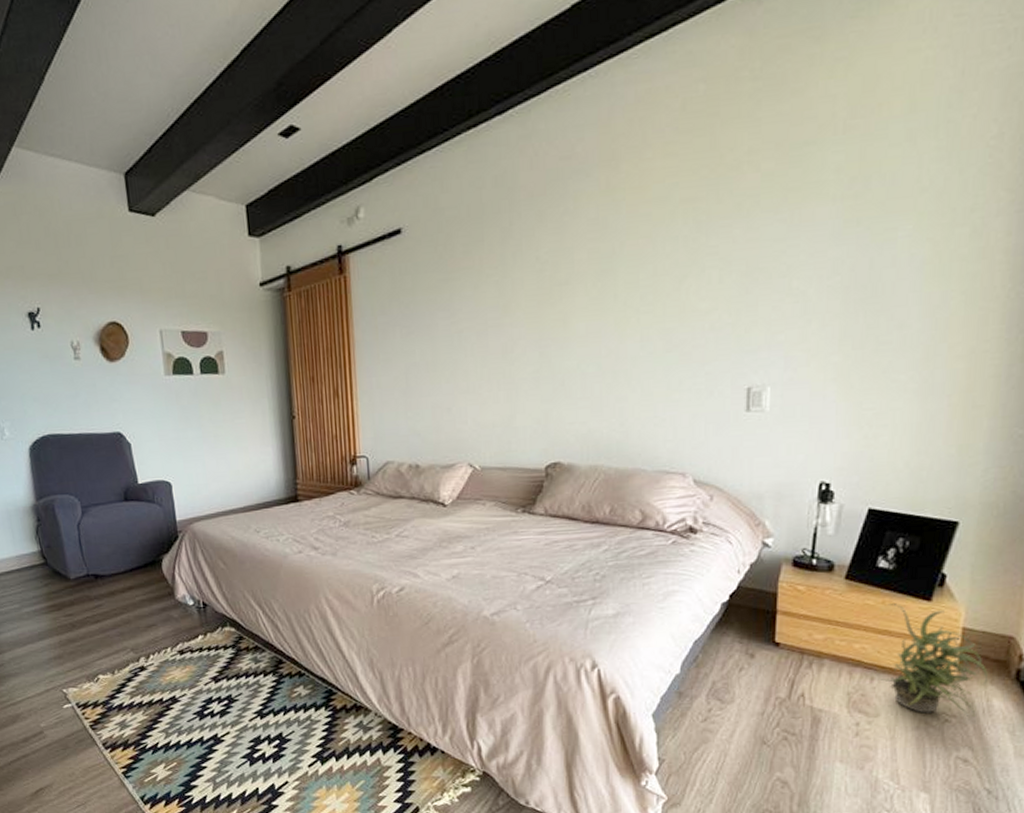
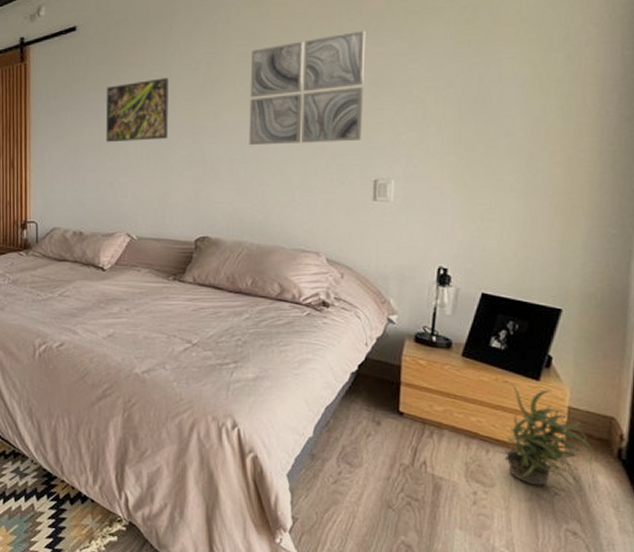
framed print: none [439,283,512,361] -> present [105,78,169,142]
wall art: none [603,213,738,357] -> present [249,30,366,146]

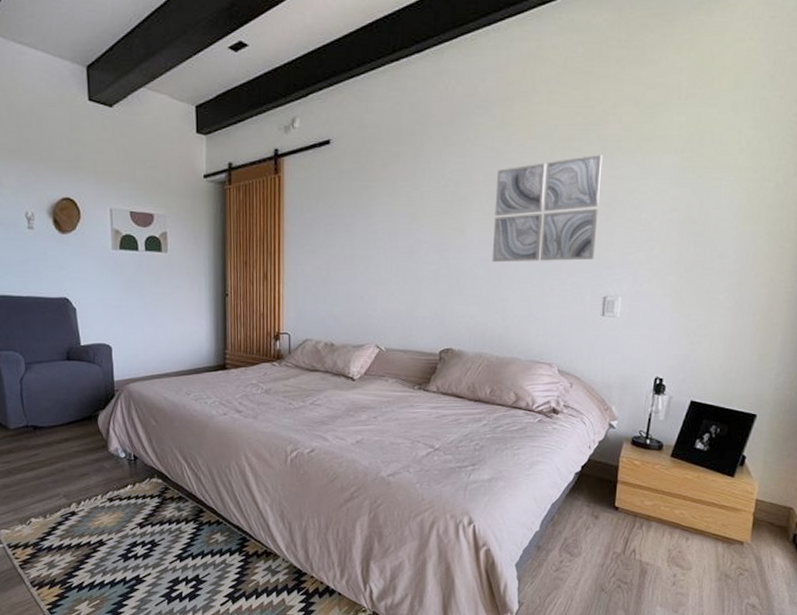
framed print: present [105,78,169,142] -> none [357,194,419,256]
potted plant: present [496,381,592,495] -> none [694,478,773,574]

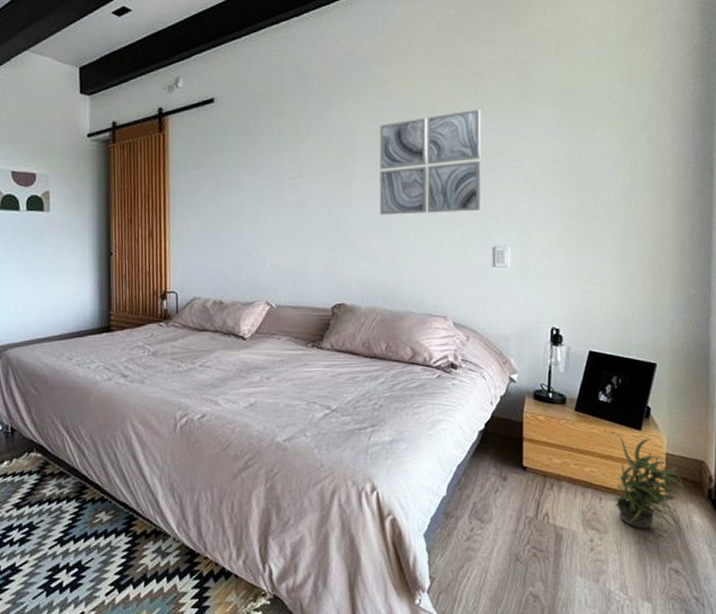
potted plant: none [694,478,773,574] -> present [607,432,687,535]

